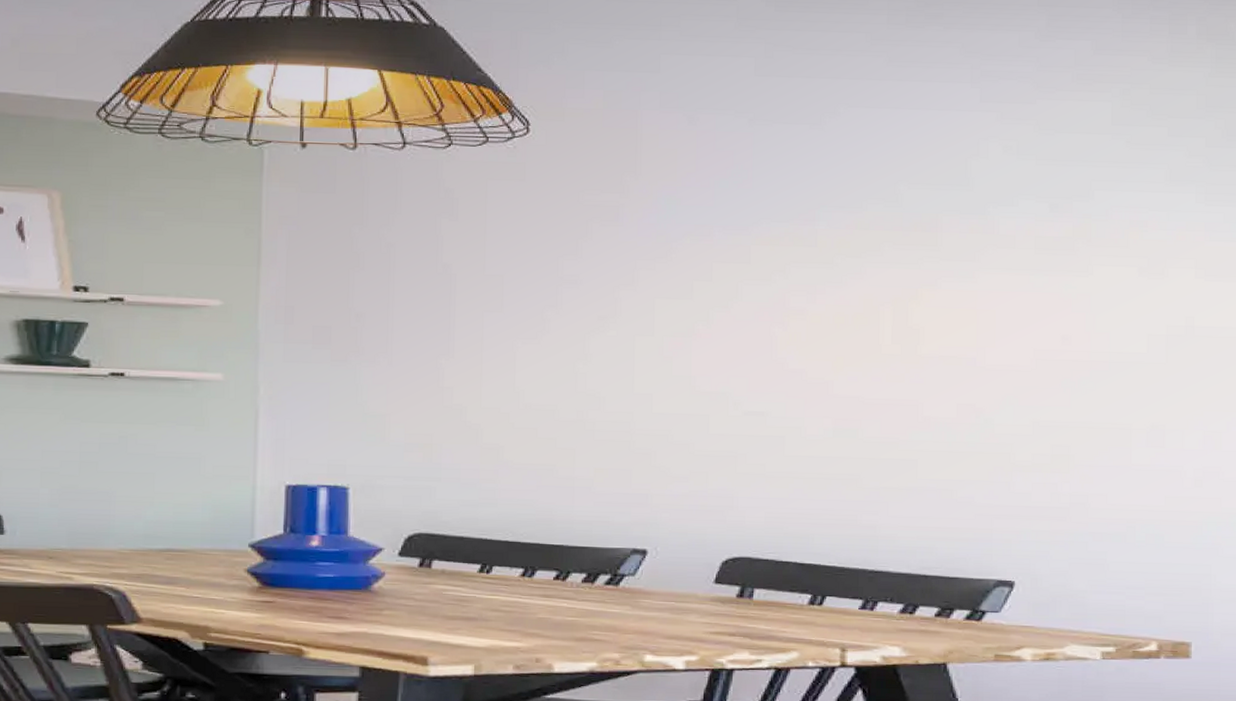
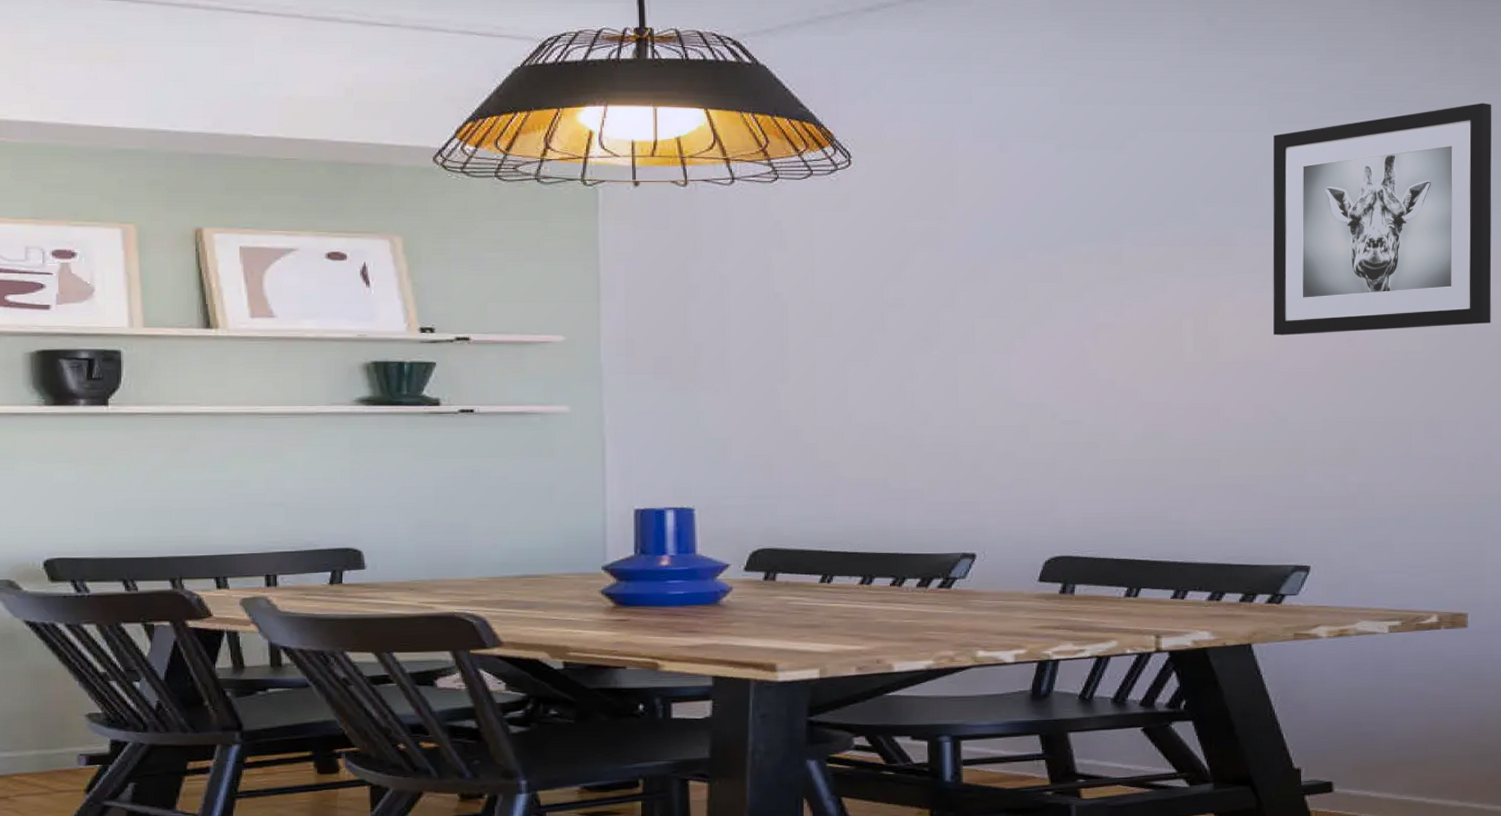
wall art: none [980,87,1229,330] -> present [1273,103,1492,336]

